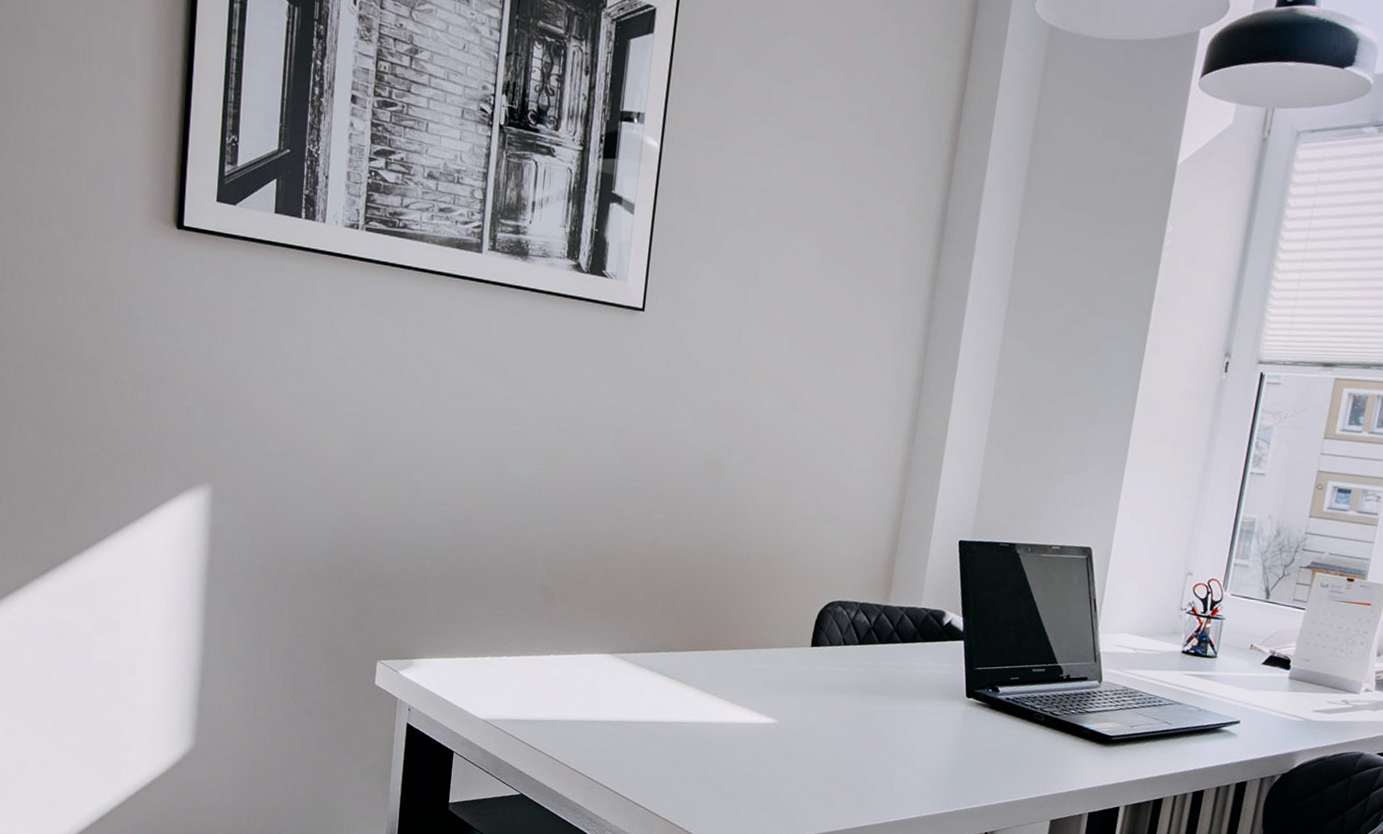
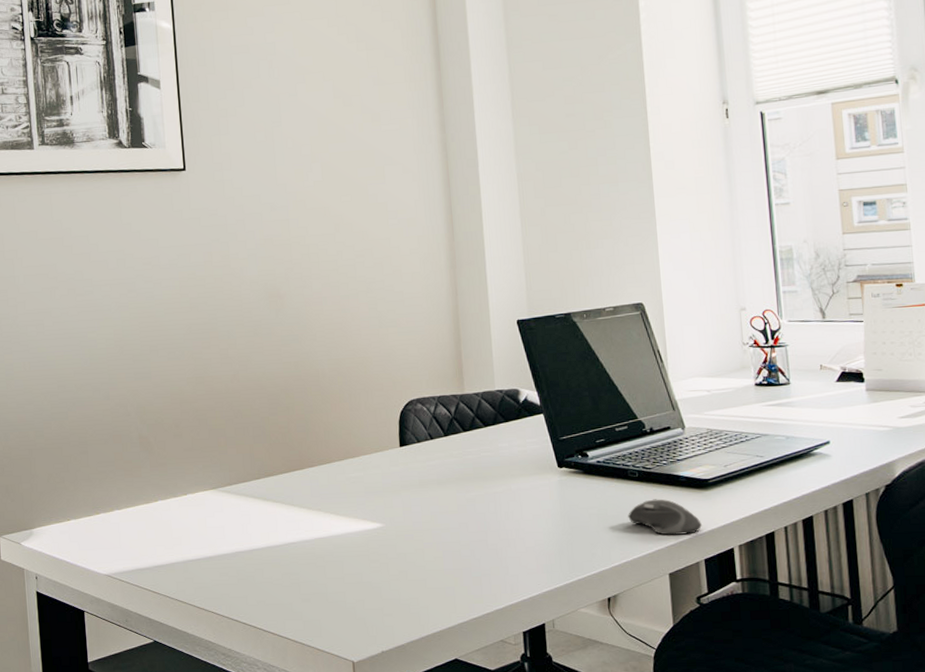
computer mouse: none [1024,745,1095,786] -> present [628,499,702,535]

